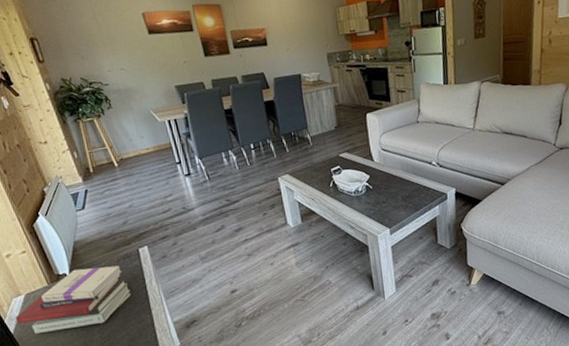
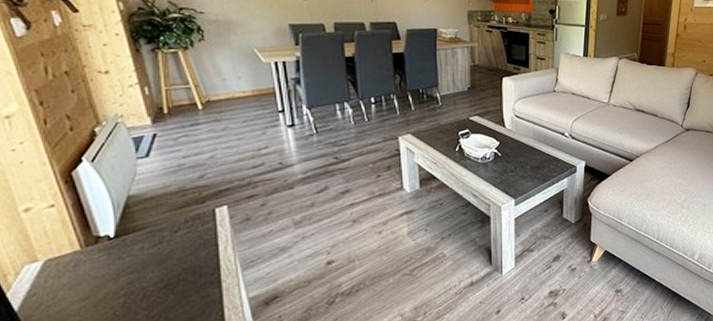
books: present [15,265,131,334] -> none [24,227,197,311]

